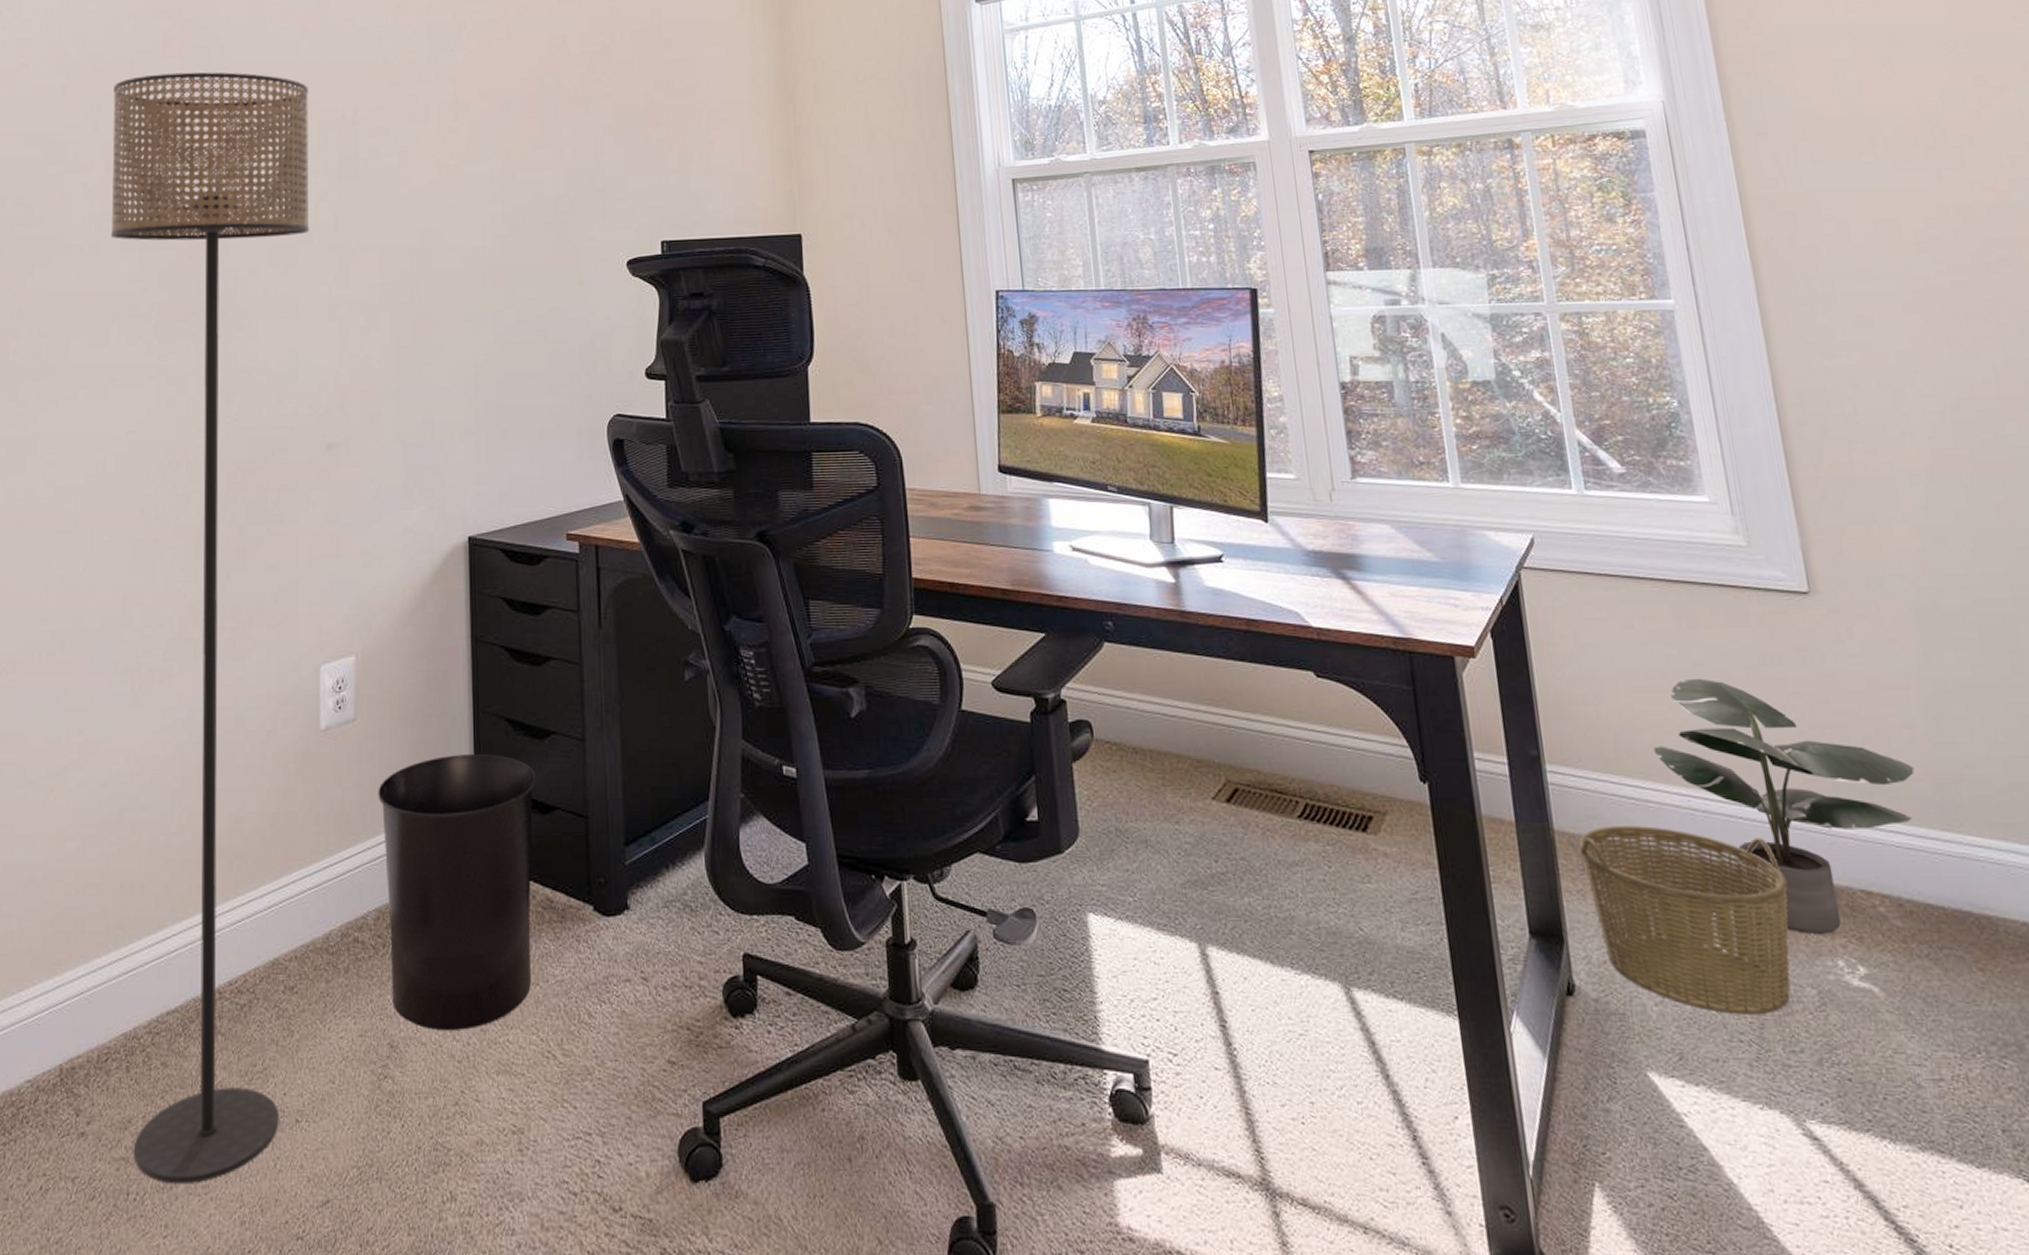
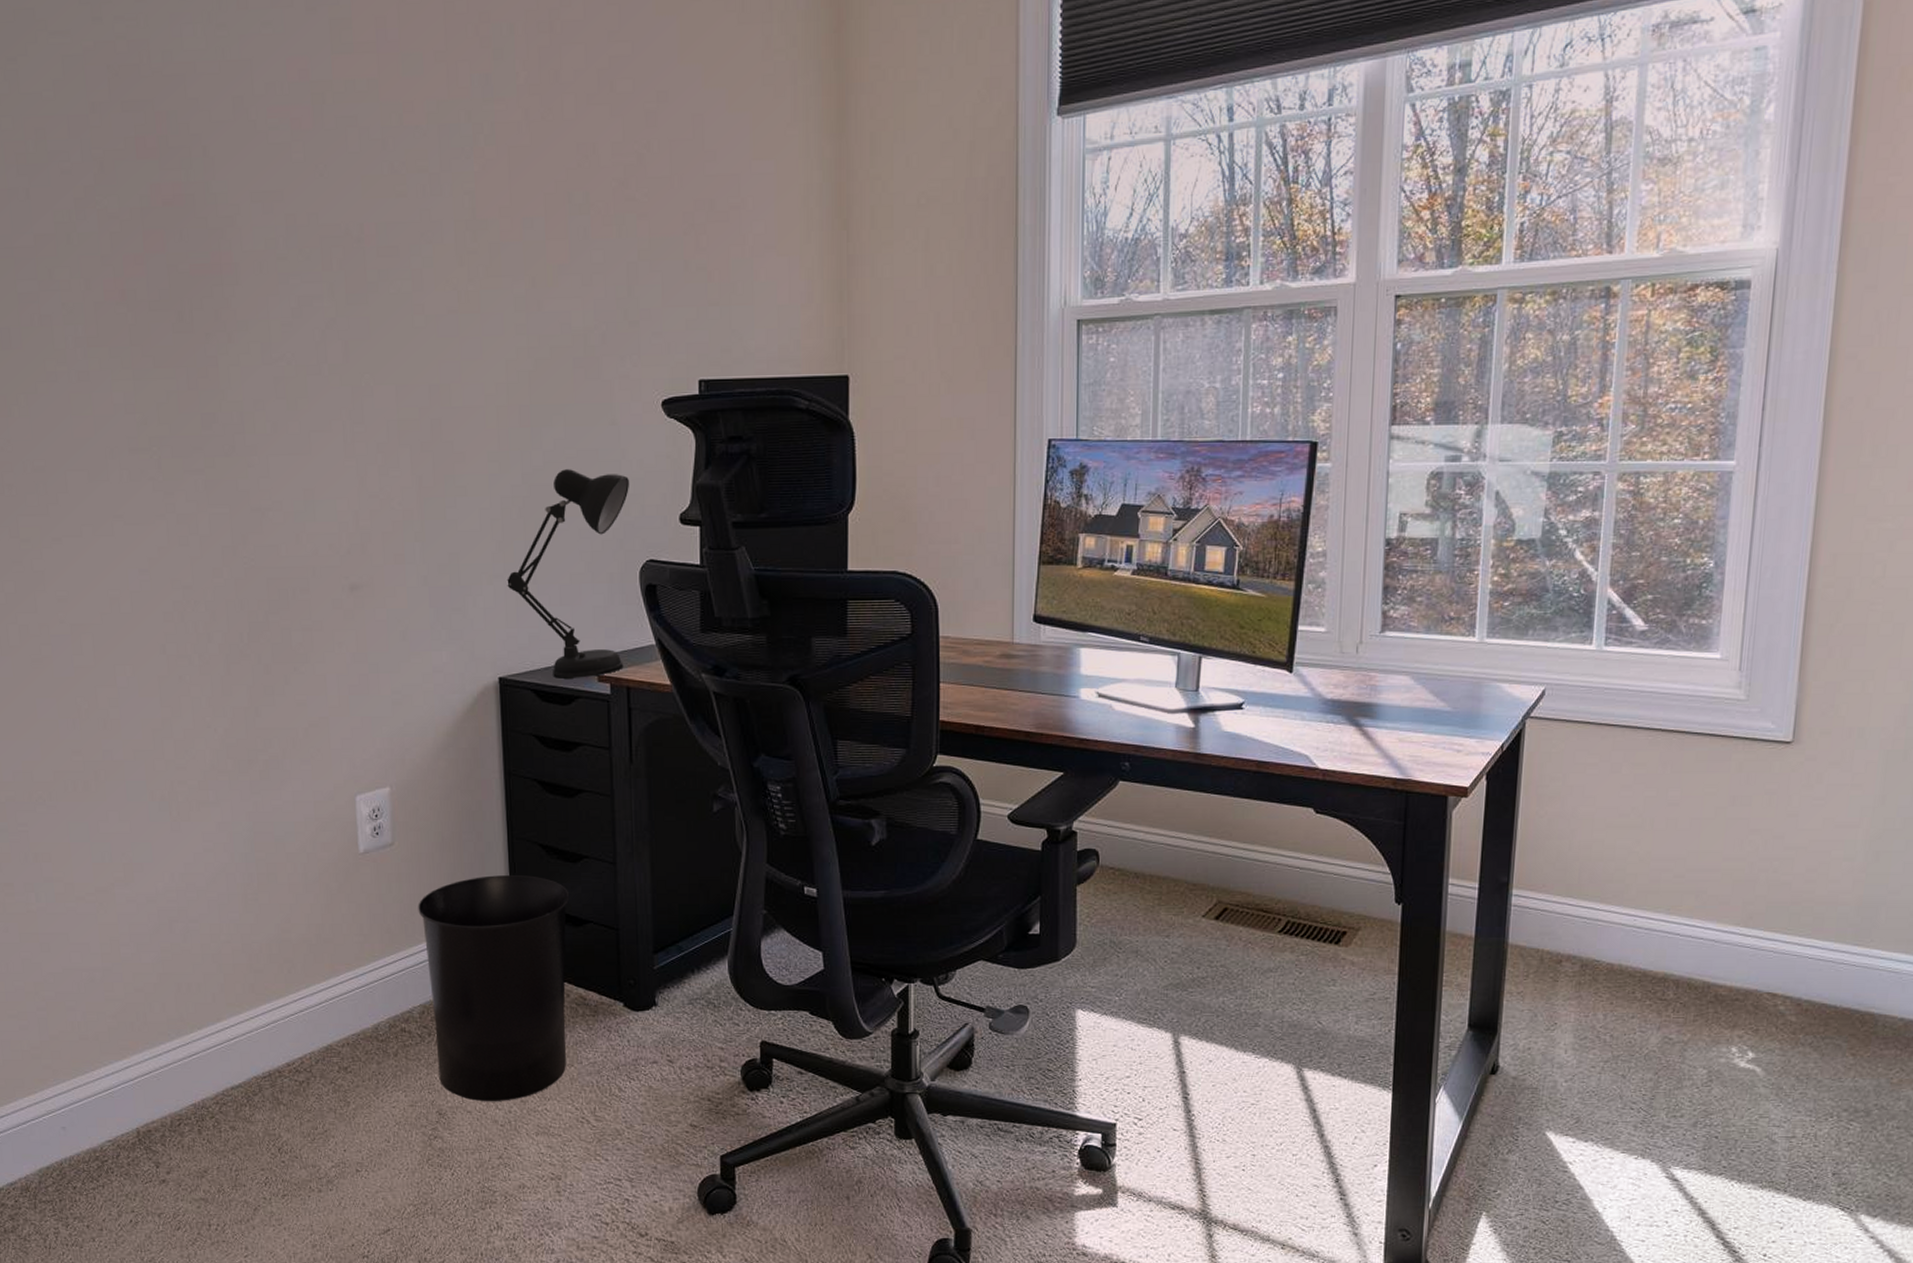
floor lamp: present [110,72,310,1183] -> none [84,176,341,1217]
desk lamp: none [478,327,597,537] -> present [507,469,629,678]
basket: present [1578,826,1791,1015] -> none [1527,940,1705,1089]
potted plant: present [1653,678,1915,934] -> none [1613,816,1844,1027]

